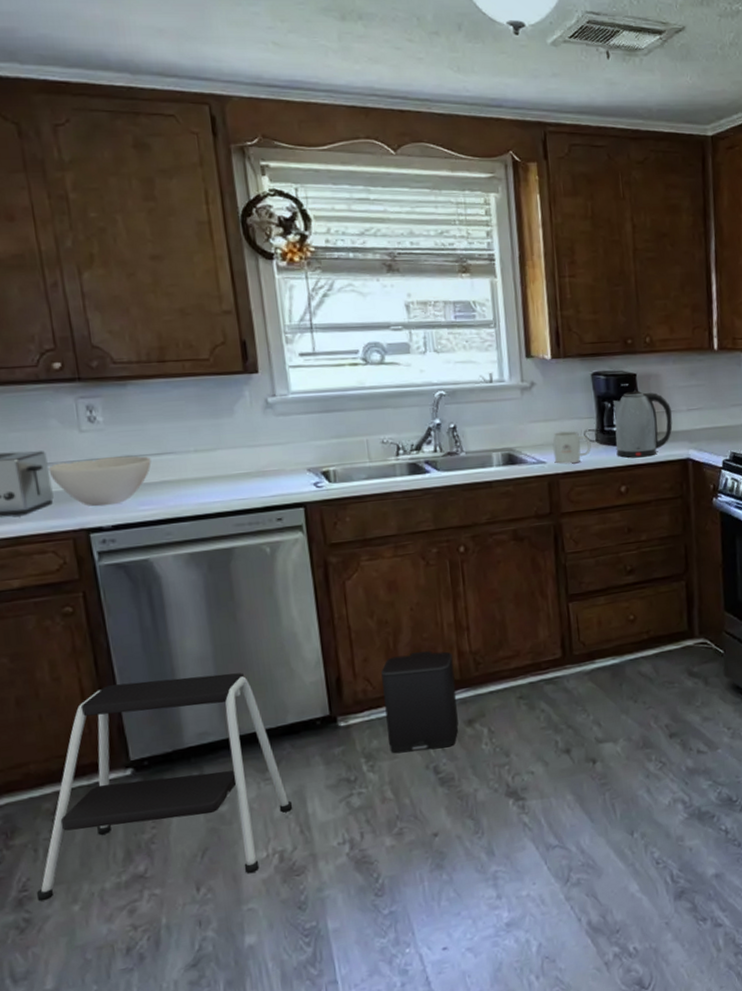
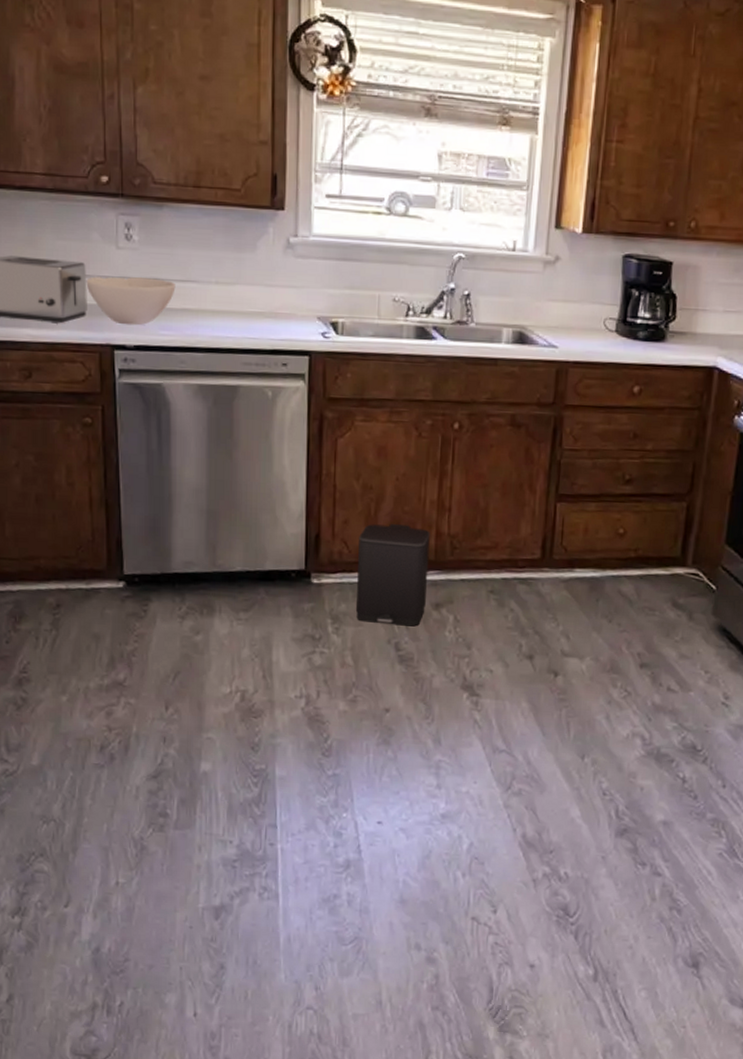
step stool: present [36,672,293,902] -> none [33,499,259,706]
mug: present [552,431,591,465] -> none [567,315,610,354]
kettle: present [612,390,673,458] -> none [635,281,705,358]

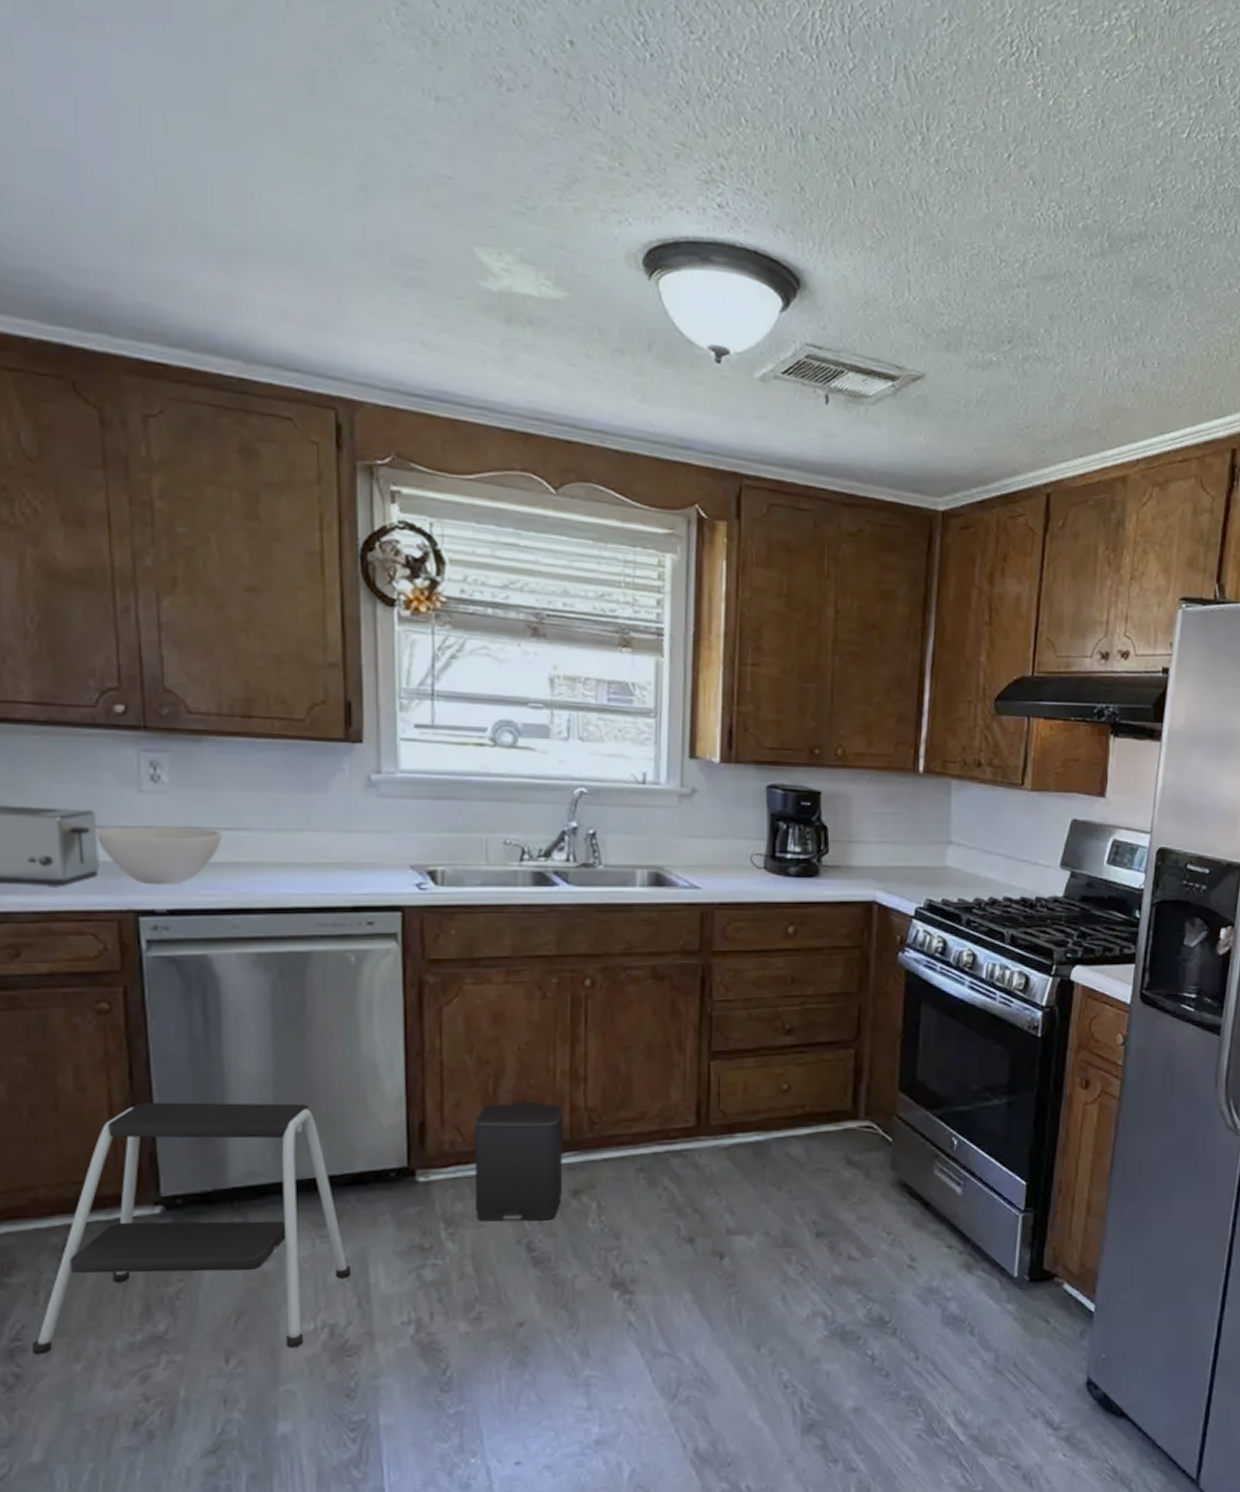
step stool: none [33,499,259,706] -> present [31,1102,352,1355]

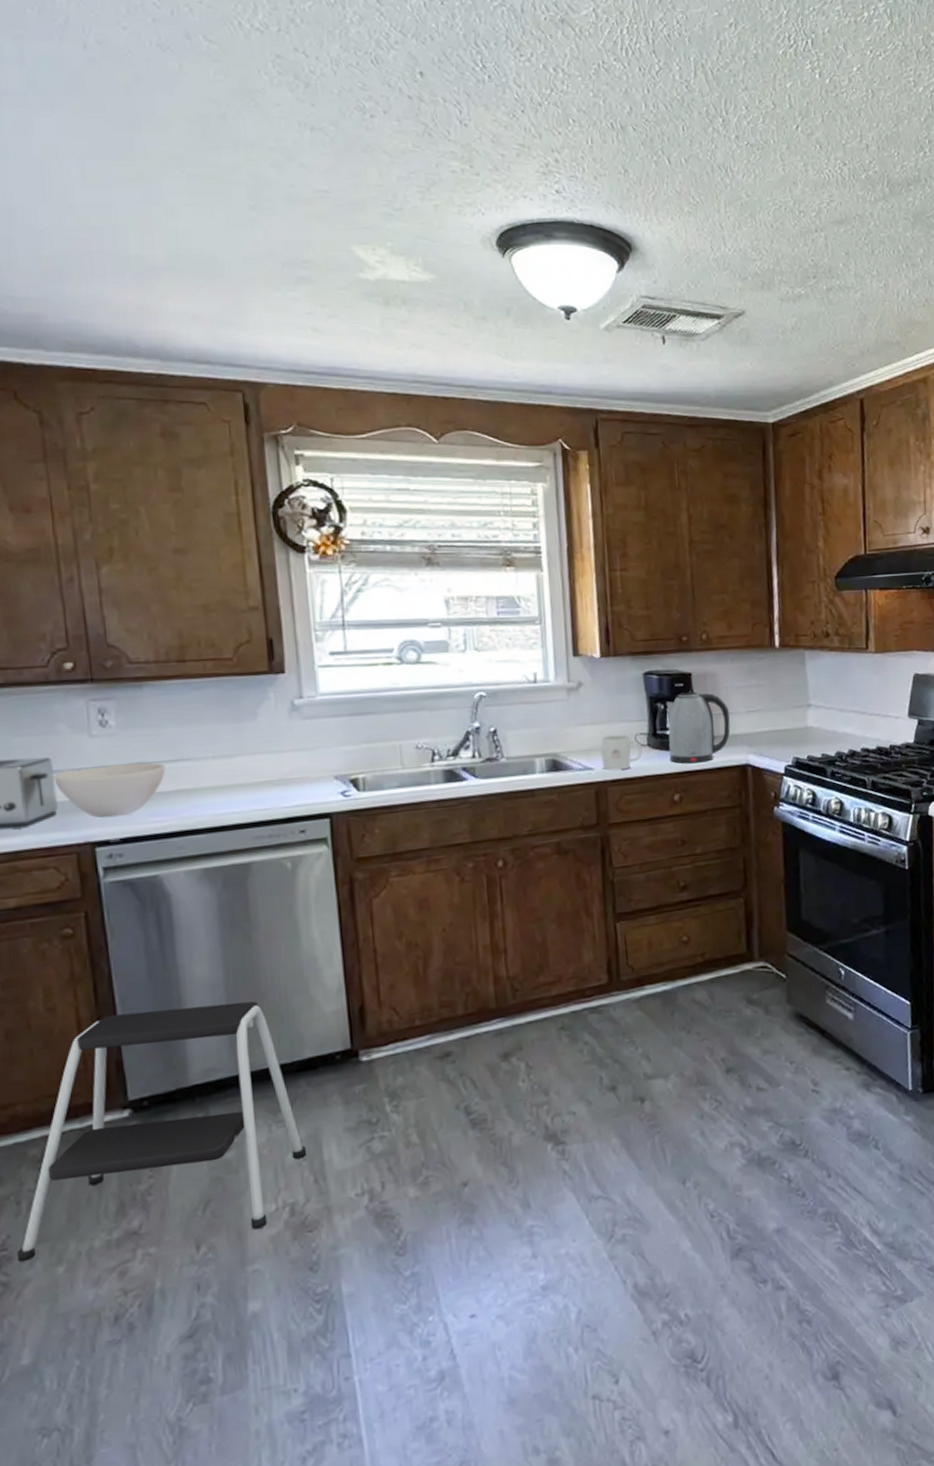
pedal bin: present [474,1102,563,1222] -> none [409,976,493,1092]
mug: none [711,853,757,894] -> present [600,735,643,772]
kettle: none [787,812,859,894] -> present [666,691,731,764]

